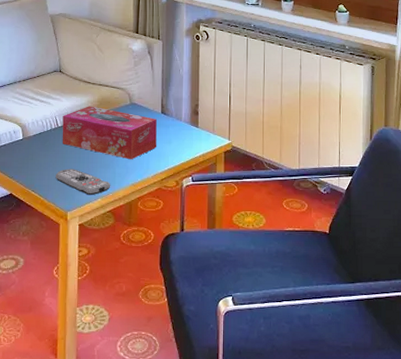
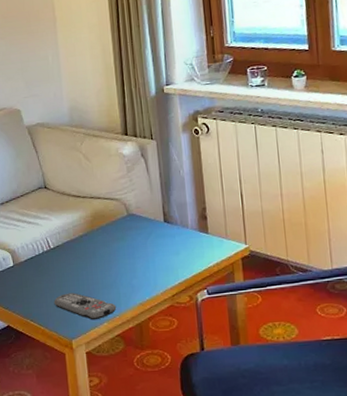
tissue box: present [62,106,157,160] -> none [54,222,163,277]

